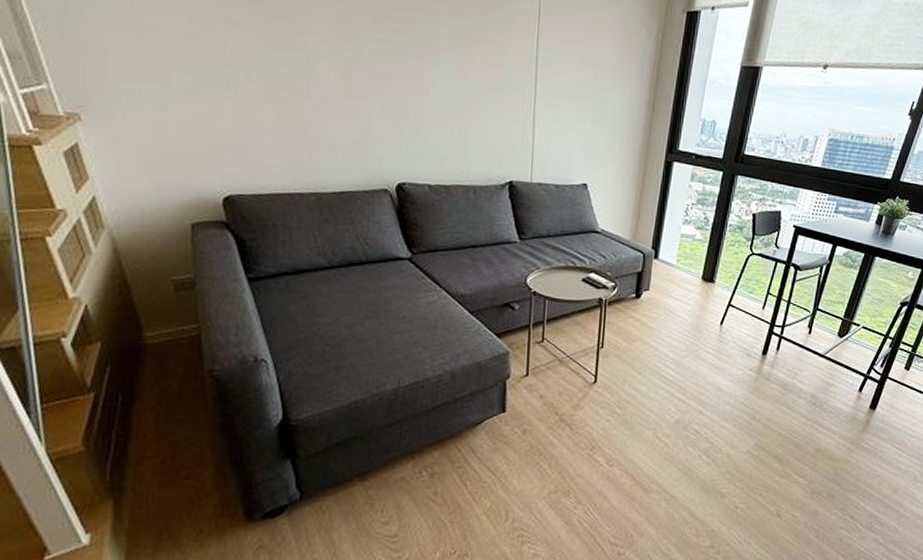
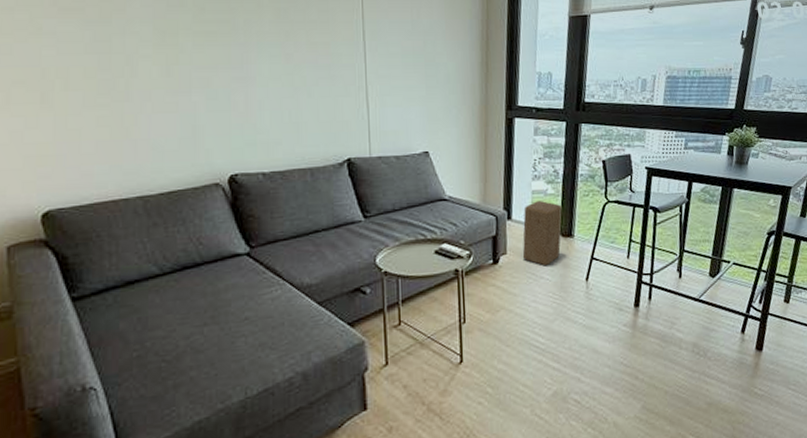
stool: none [664,243,707,306] -> present [522,200,562,266]

